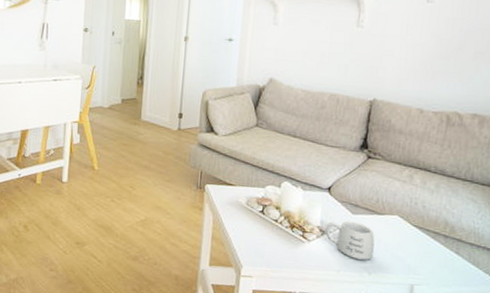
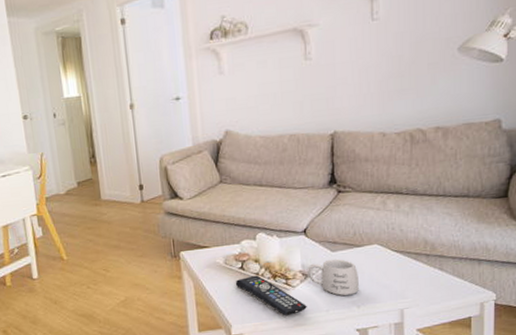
remote control: none [253,221,319,268] -> present [235,275,307,316]

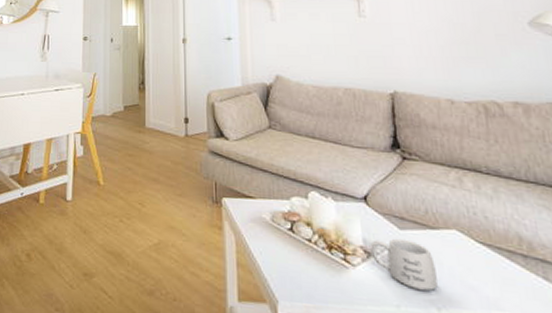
remote control: present [235,275,307,316] -> none [283,241,372,303]

